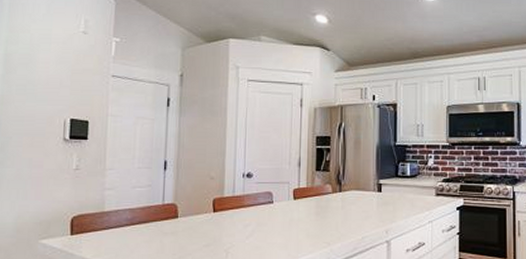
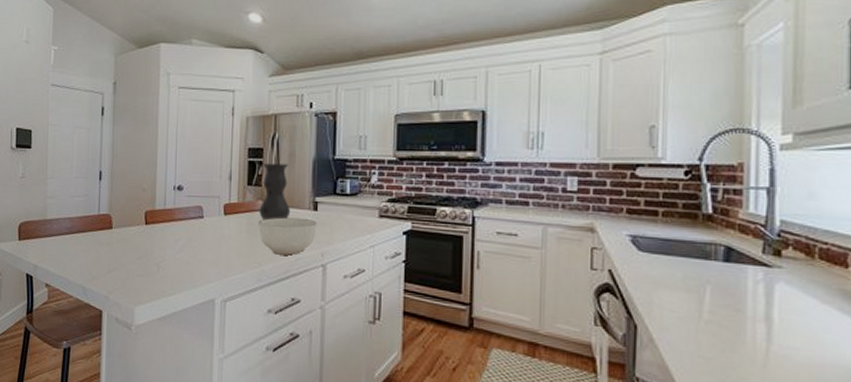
vase: none [327,150,357,203] -> present [259,163,291,221]
bowl: none [327,199,381,234] -> present [258,217,317,256]

